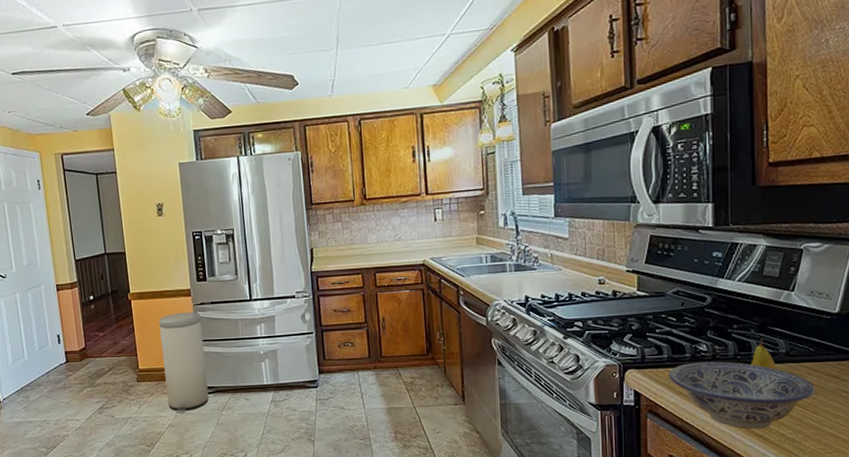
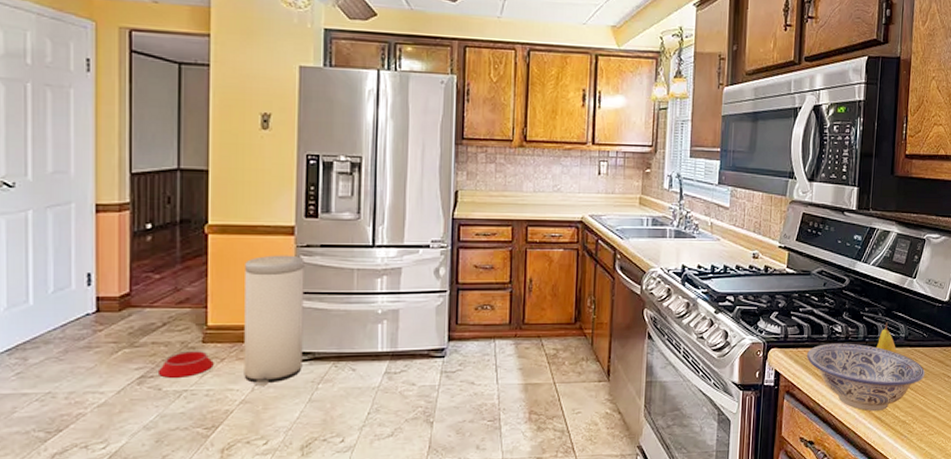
pet bowl: none [111,388,147,409] -> present [159,351,214,378]

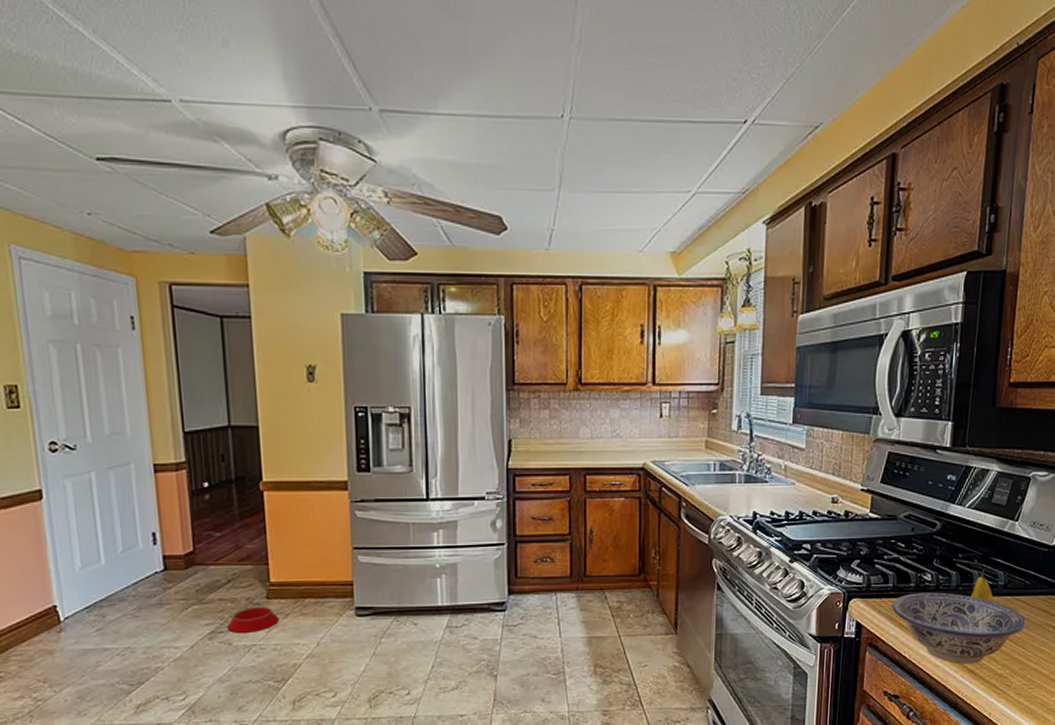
pedal bin: present [244,255,305,386] -> none [302,510,365,640]

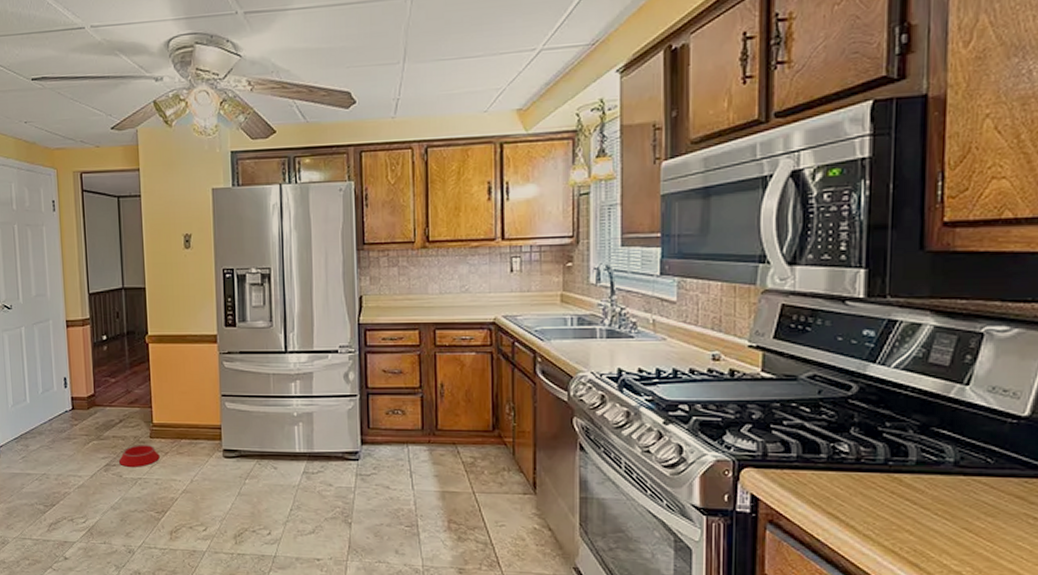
bowl: present [891,592,1027,664] -> none [796,465,993,556]
fruit: present [970,568,995,602] -> none [906,440,942,482]

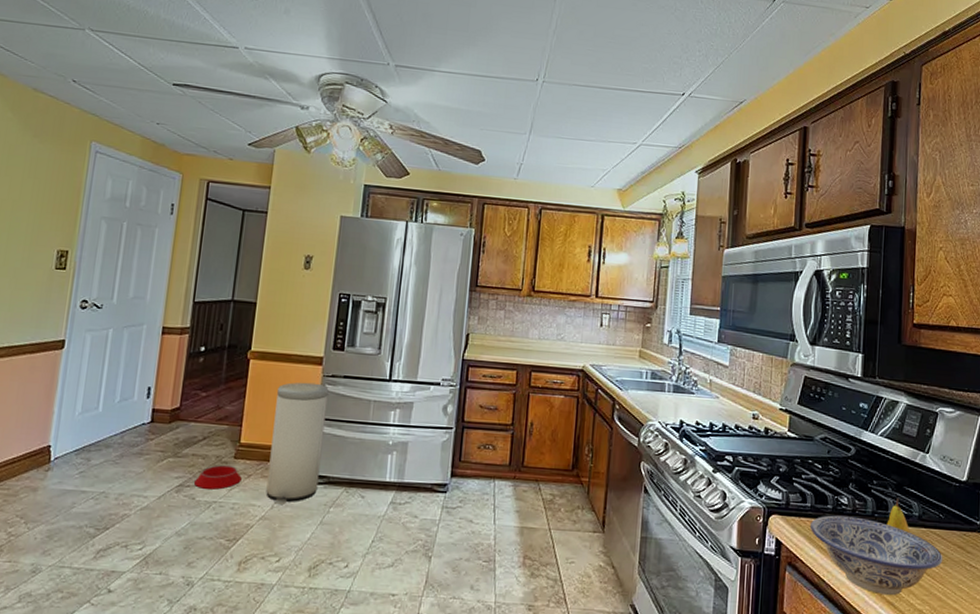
pedal bin: none [179,361,231,478] -> present [266,382,329,504]
bowl: none [796,465,993,556] -> present [809,515,943,596]
fruit: none [906,440,942,482] -> present [886,497,910,533]

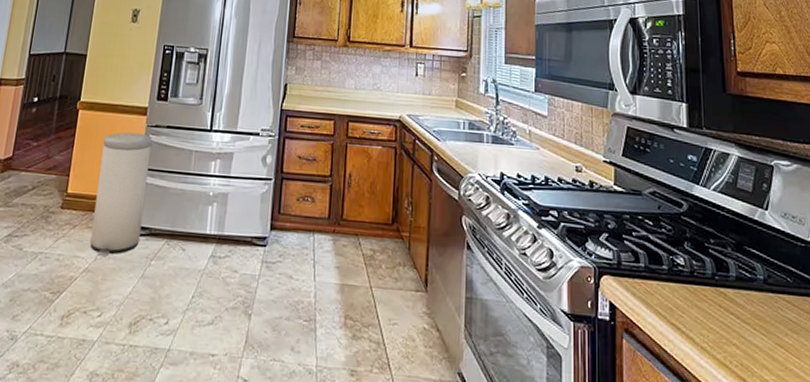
pet bowl: present [194,465,242,490] -> none [22,215,67,240]
bowl: present [809,515,943,596] -> none [645,276,796,370]
fruit: present [886,497,910,533] -> none [729,258,756,298]

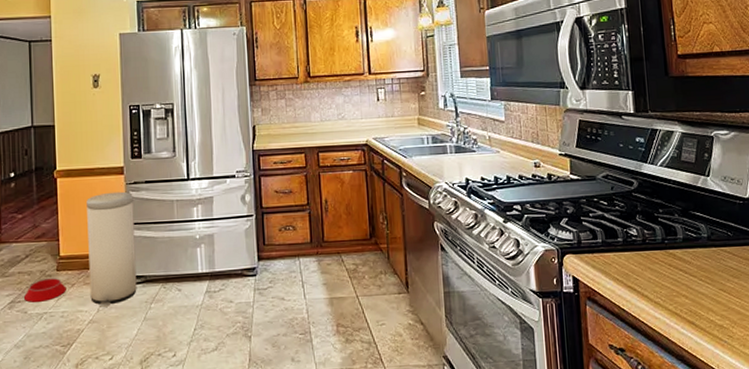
pet bowl: none [22,215,67,240] -> present [24,278,66,302]

